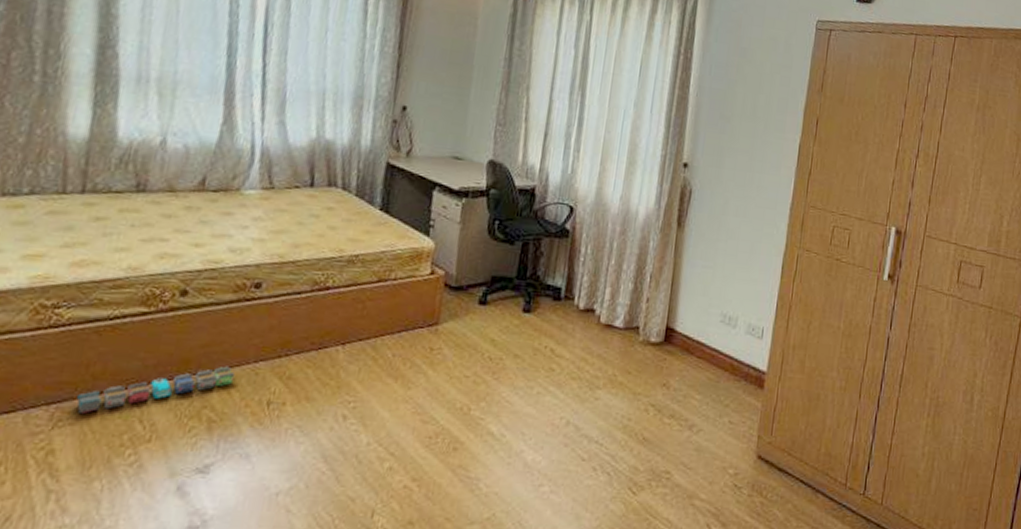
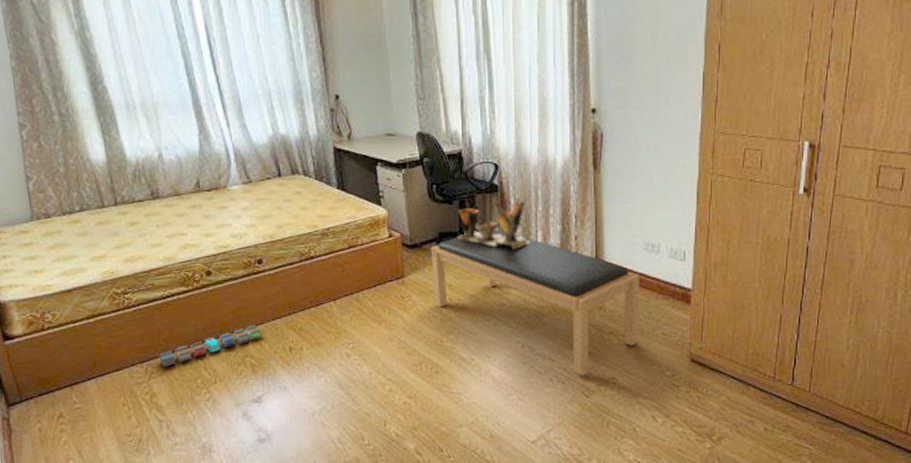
bench: none [470,279,712,467] -> present [430,229,640,376]
pottery: none [513,243,598,306] -> present [458,196,531,250]

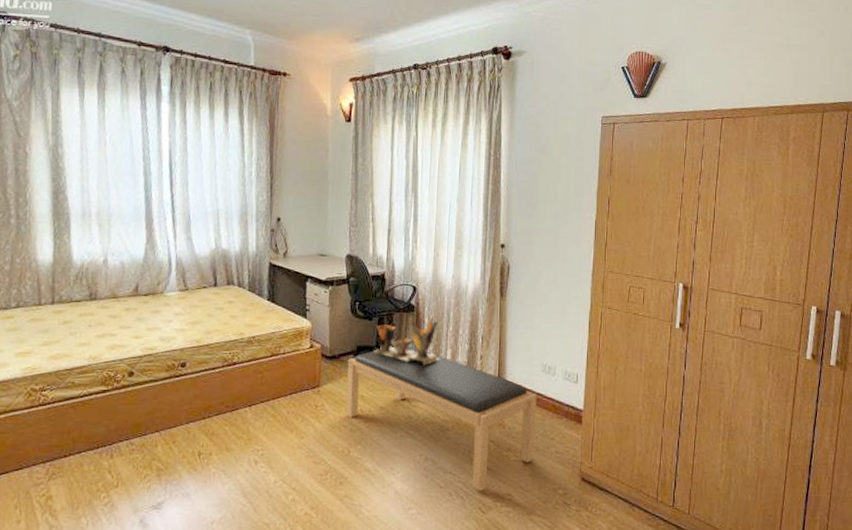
toy train: present [159,325,262,367] -> none [64,427,173,468]

